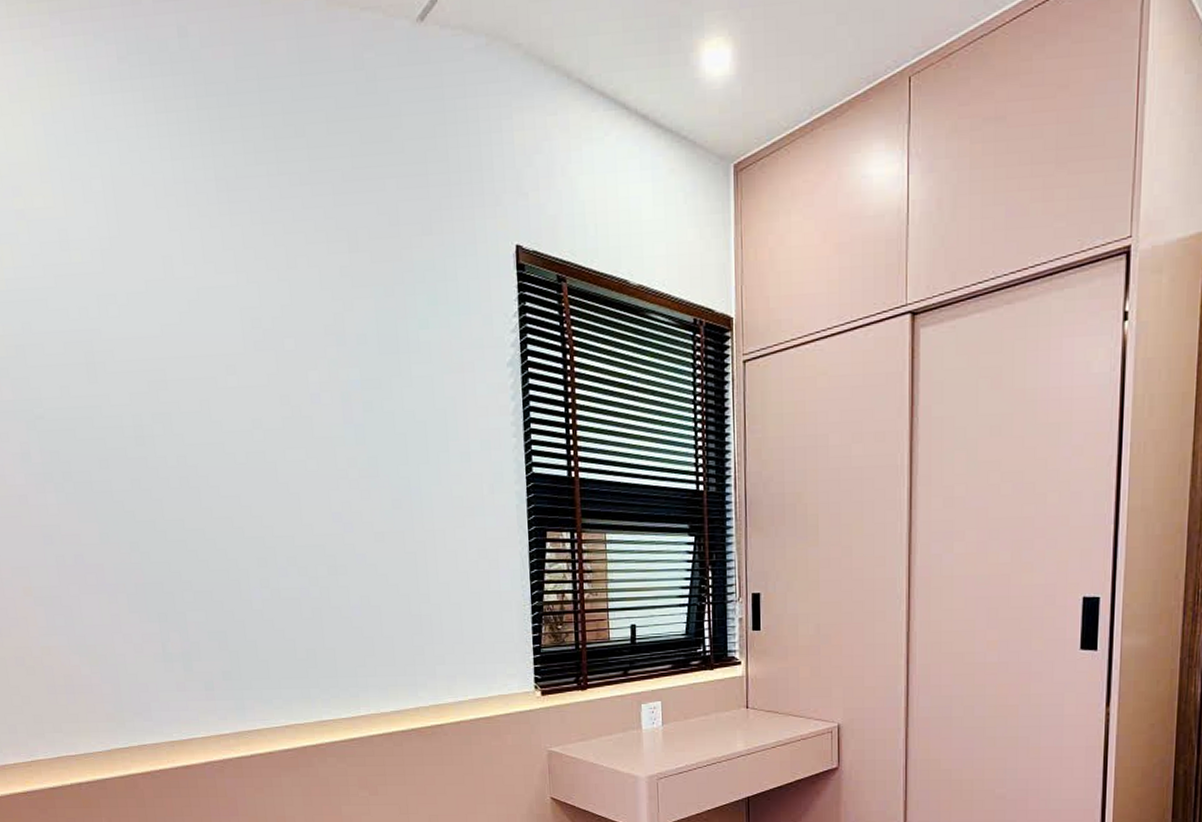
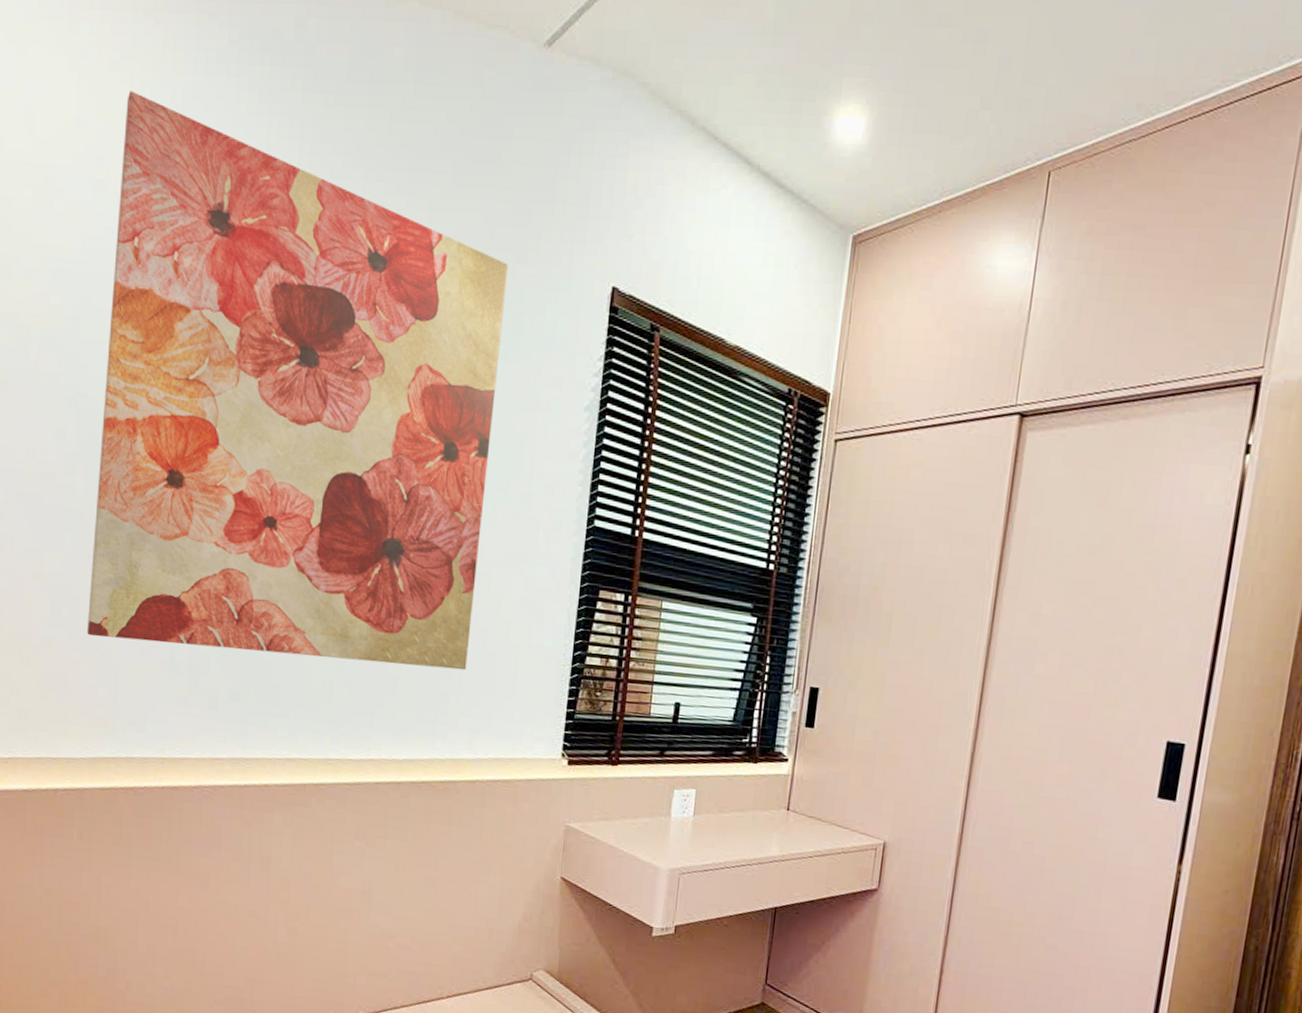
wall art: none [31,119,436,640] -> present [86,90,508,671]

